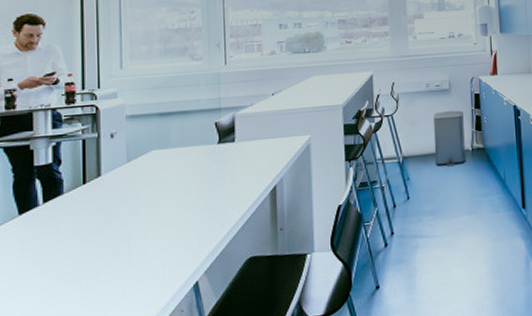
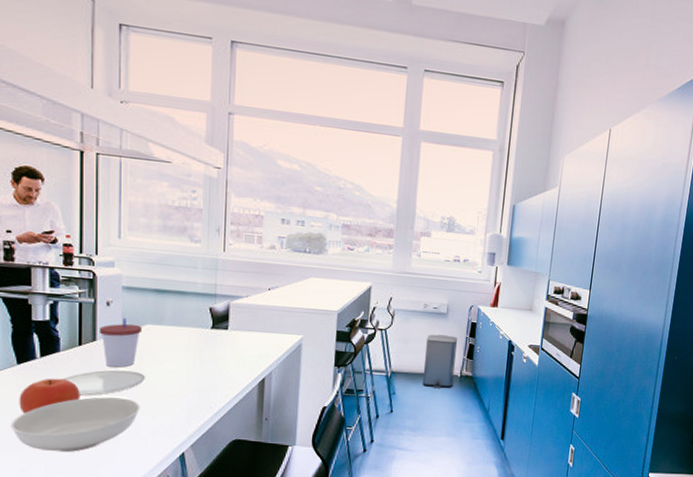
bowl: none [12,232,149,306] -> present [11,396,140,452]
fruit: none [20,222,86,268] -> present [19,378,80,414]
plate: none [66,201,154,238] -> present [62,369,146,396]
cup: none [103,147,148,202] -> present [99,317,143,368]

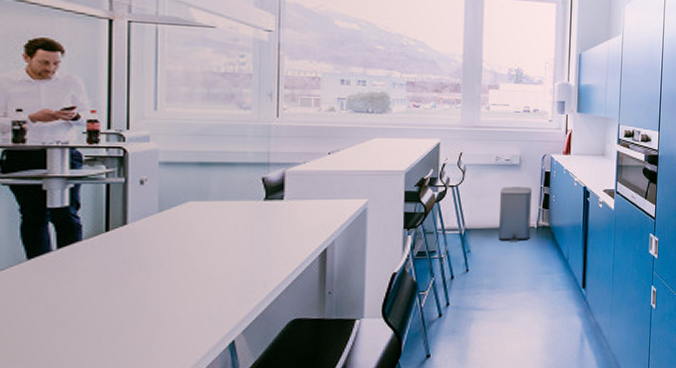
bowl: present [11,396,140,452] -> none [18,286,181,357]
fruit: present [19,378,80,414] -> none [28,271,107,317]
plate: present [62,369,146,396] -> none [84,254,188,288]
cup: present [99,317,143,368] -> none [130,196,184,252]

